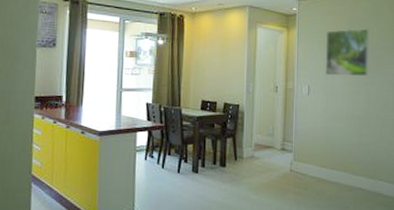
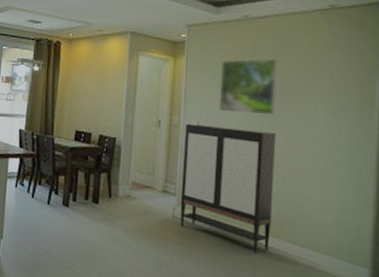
storage cabinet: none [296,87,370,194] -> present [180,123,277,255]

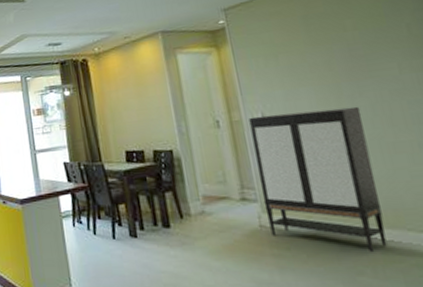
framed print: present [218,58,279,115] -> none [273,23,351,96]

